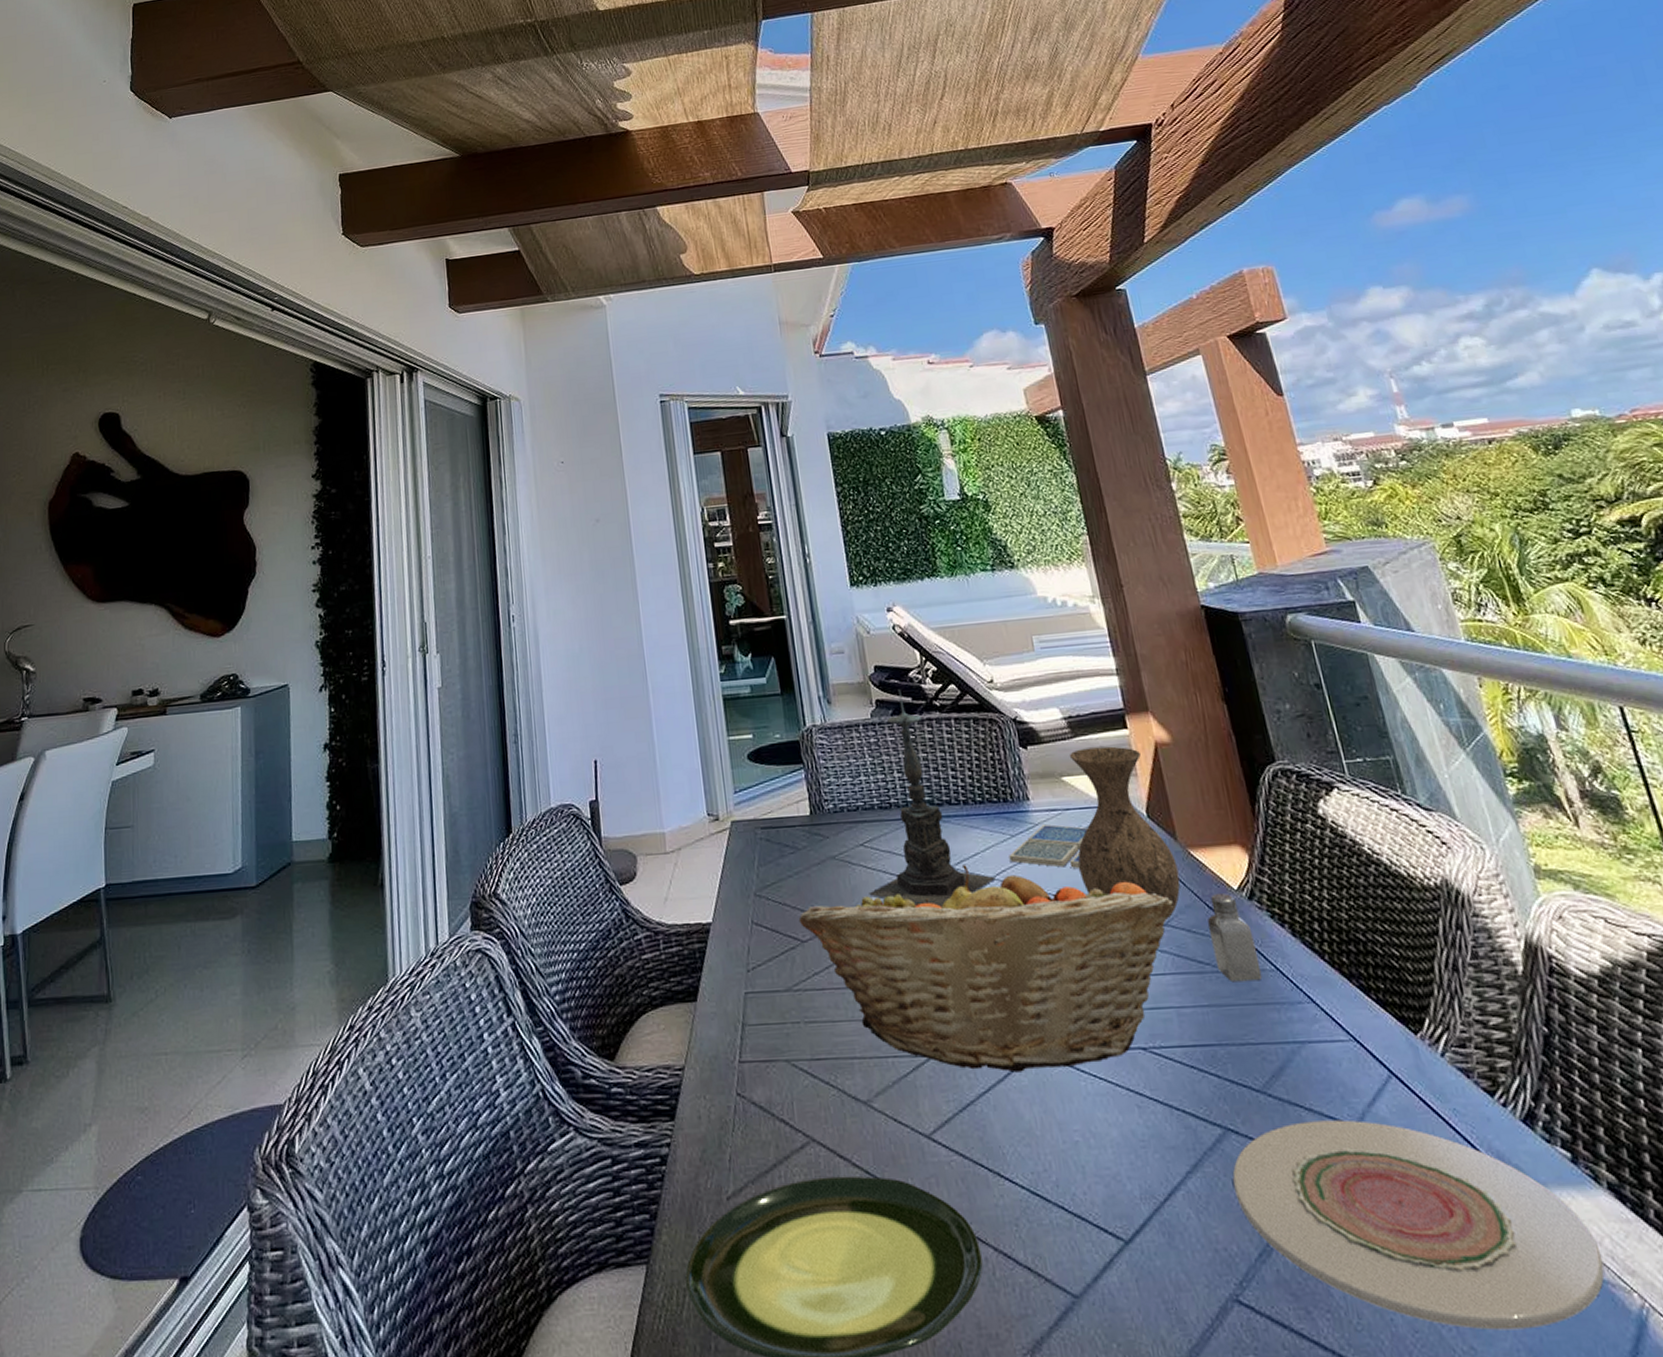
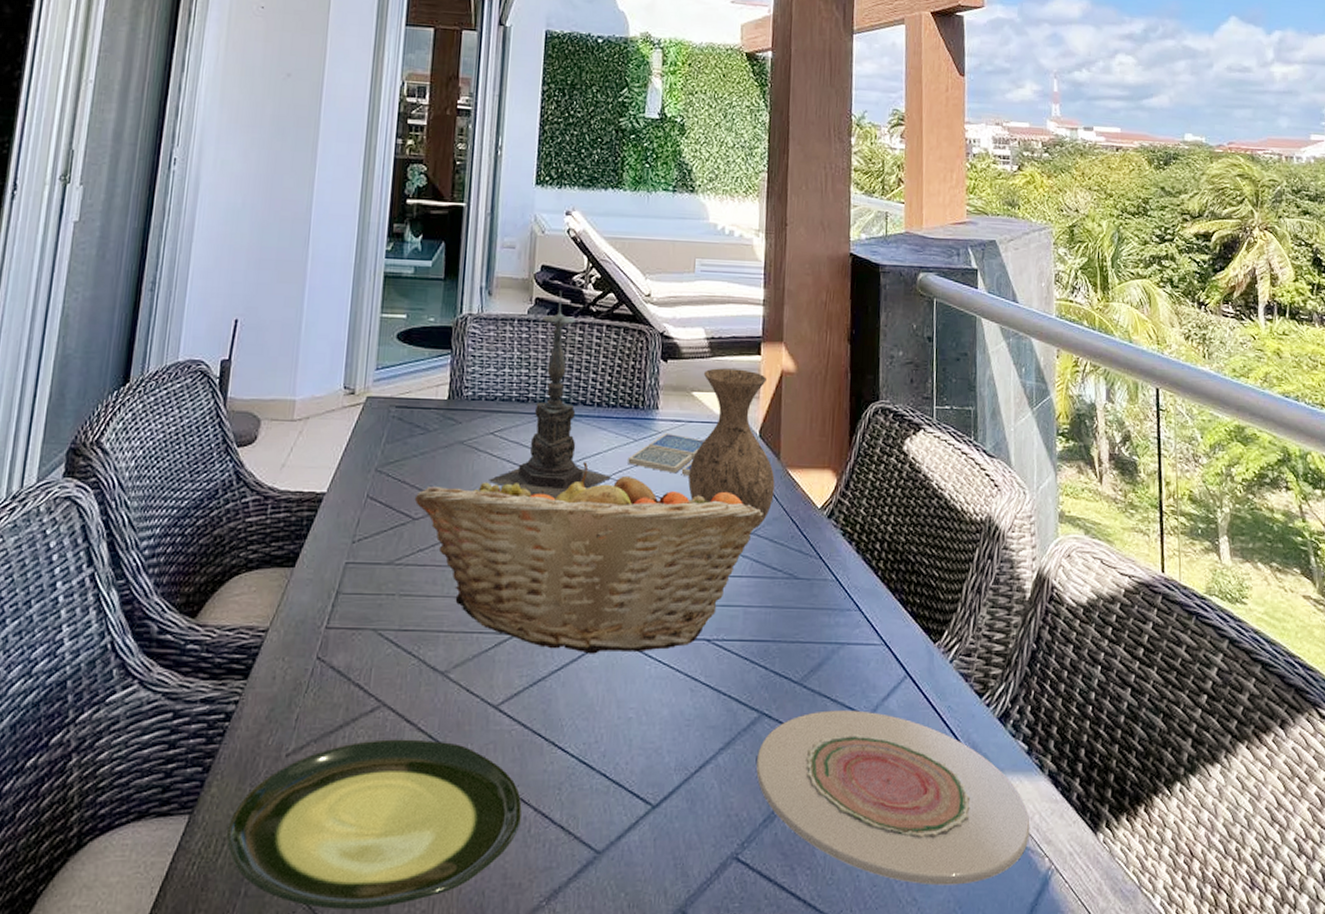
saltshaker: present [1208,893,1263,983] -> none [787,511,824,589]

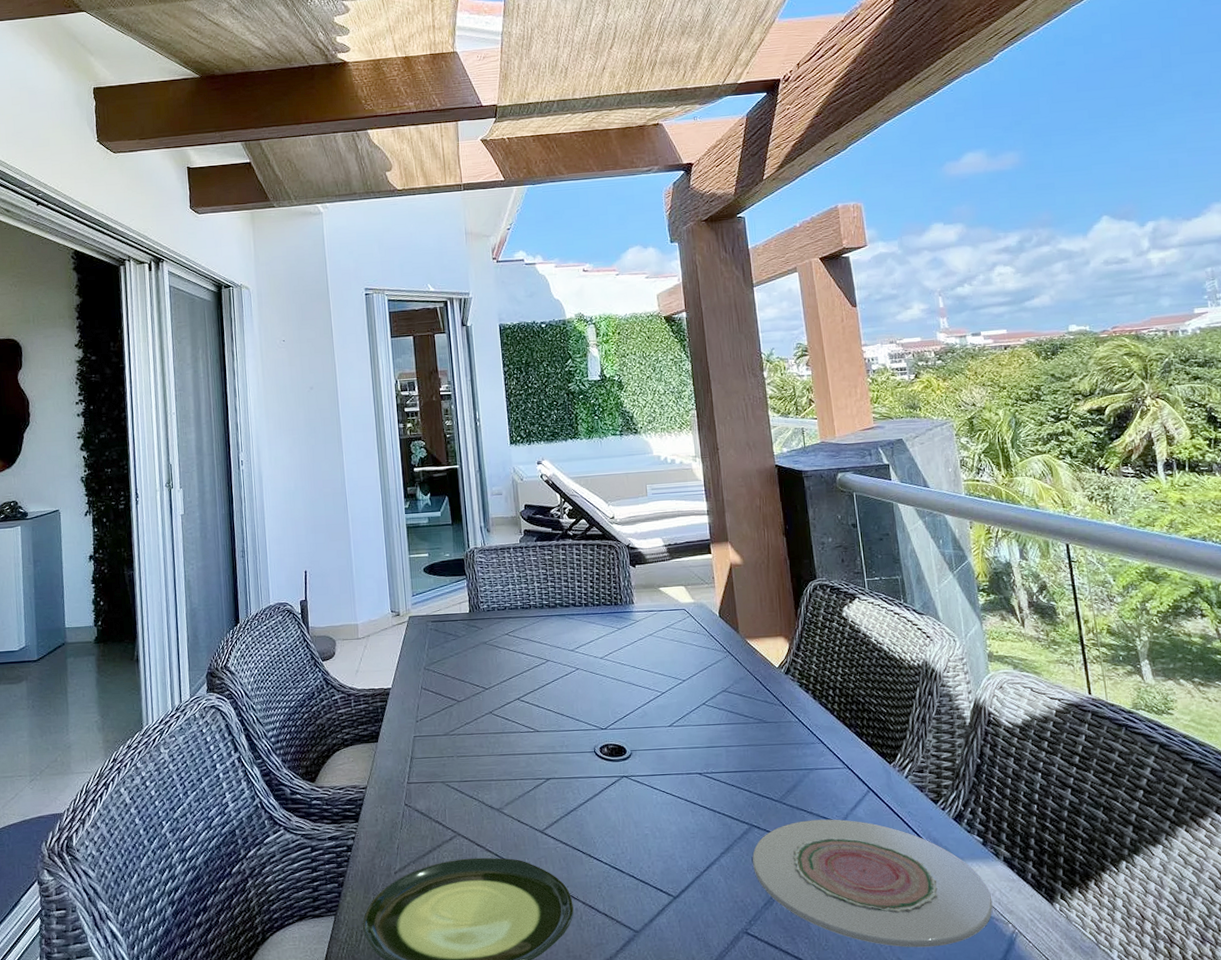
fruit basket: present [414,462,763,654] -> none [456,649,731,790]
candle holder: present [489,291,611,499] -> none [510,522,604,678]
drink coaster: present [628,434,704,476] -> none [615,621,674,652]
vase: present [688,368,775,529] -> none [665,566,738,687]

